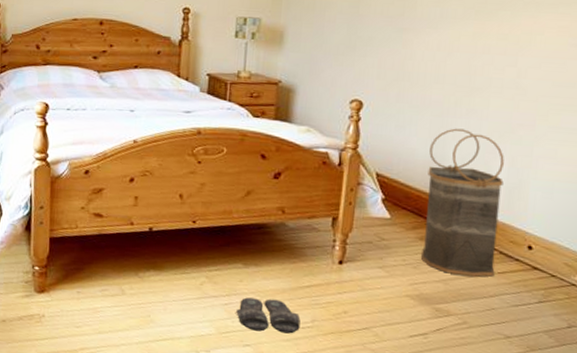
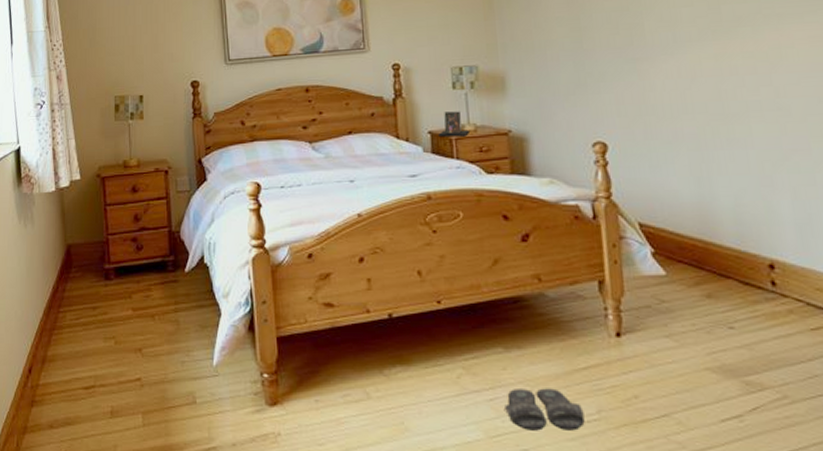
photo frame: none [215,57,244,82] -> present [438,111,469,137]
basket: present [421,128,504,277] -> none [694,161,808,338]

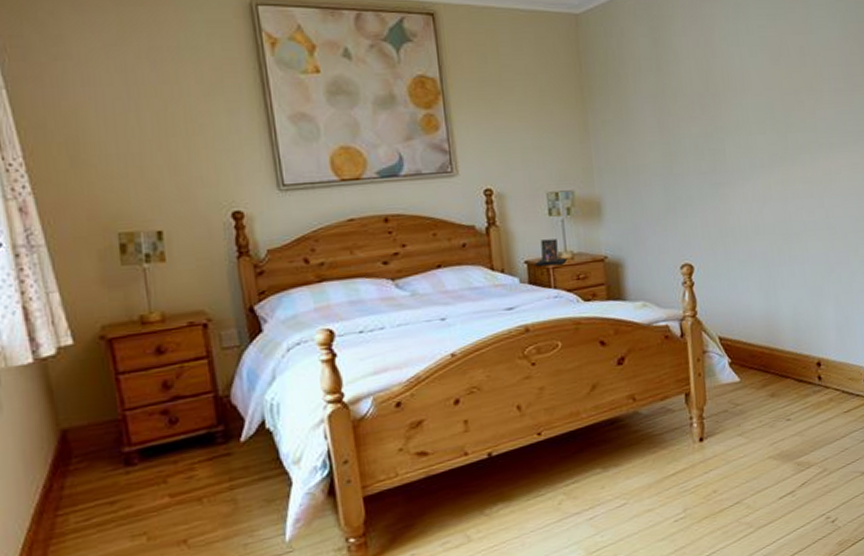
slippers: present [505,388,585,431] -> none [603,497,673,540]

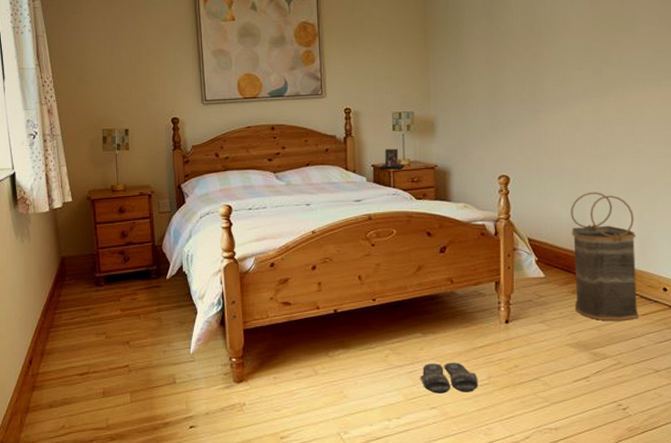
slippers: none [603,497,673,540] -> present [420,362,478,394]
basket: none [763,276,842,425] -> present [571,192,639,322]

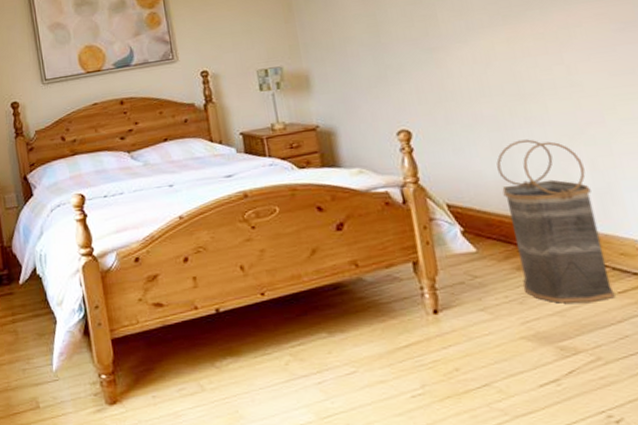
photo frame: present [379,149,404,170] -> none [249,111,279,137]
slippers: present [420,362,478,394] -> none [333,367,410,409]

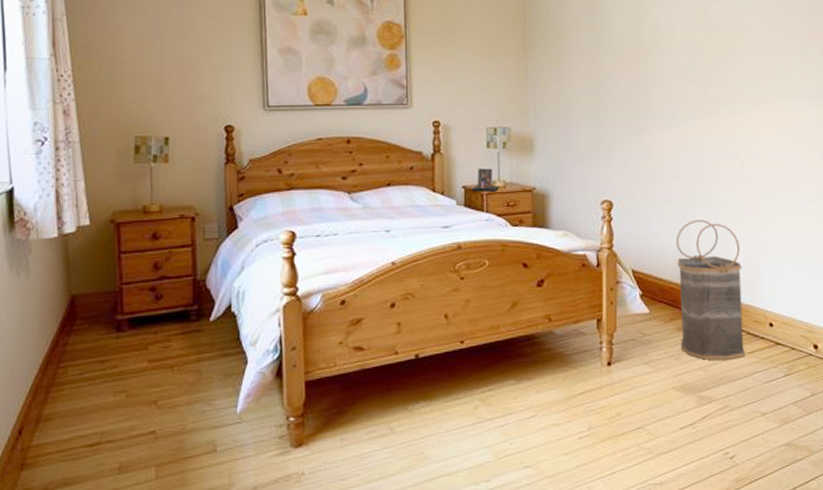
photo frame: none [249,111,279,137] -> present [471,168,499,192]

